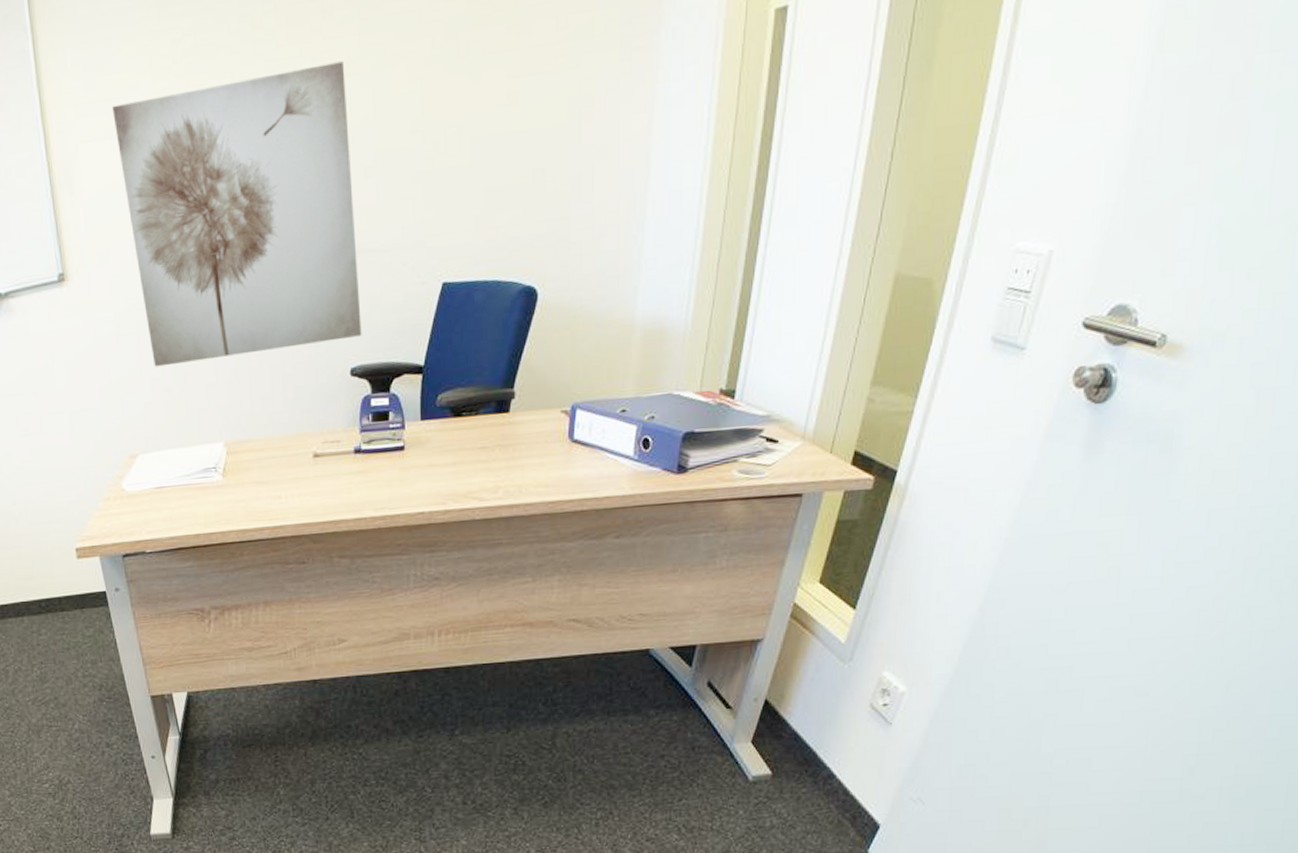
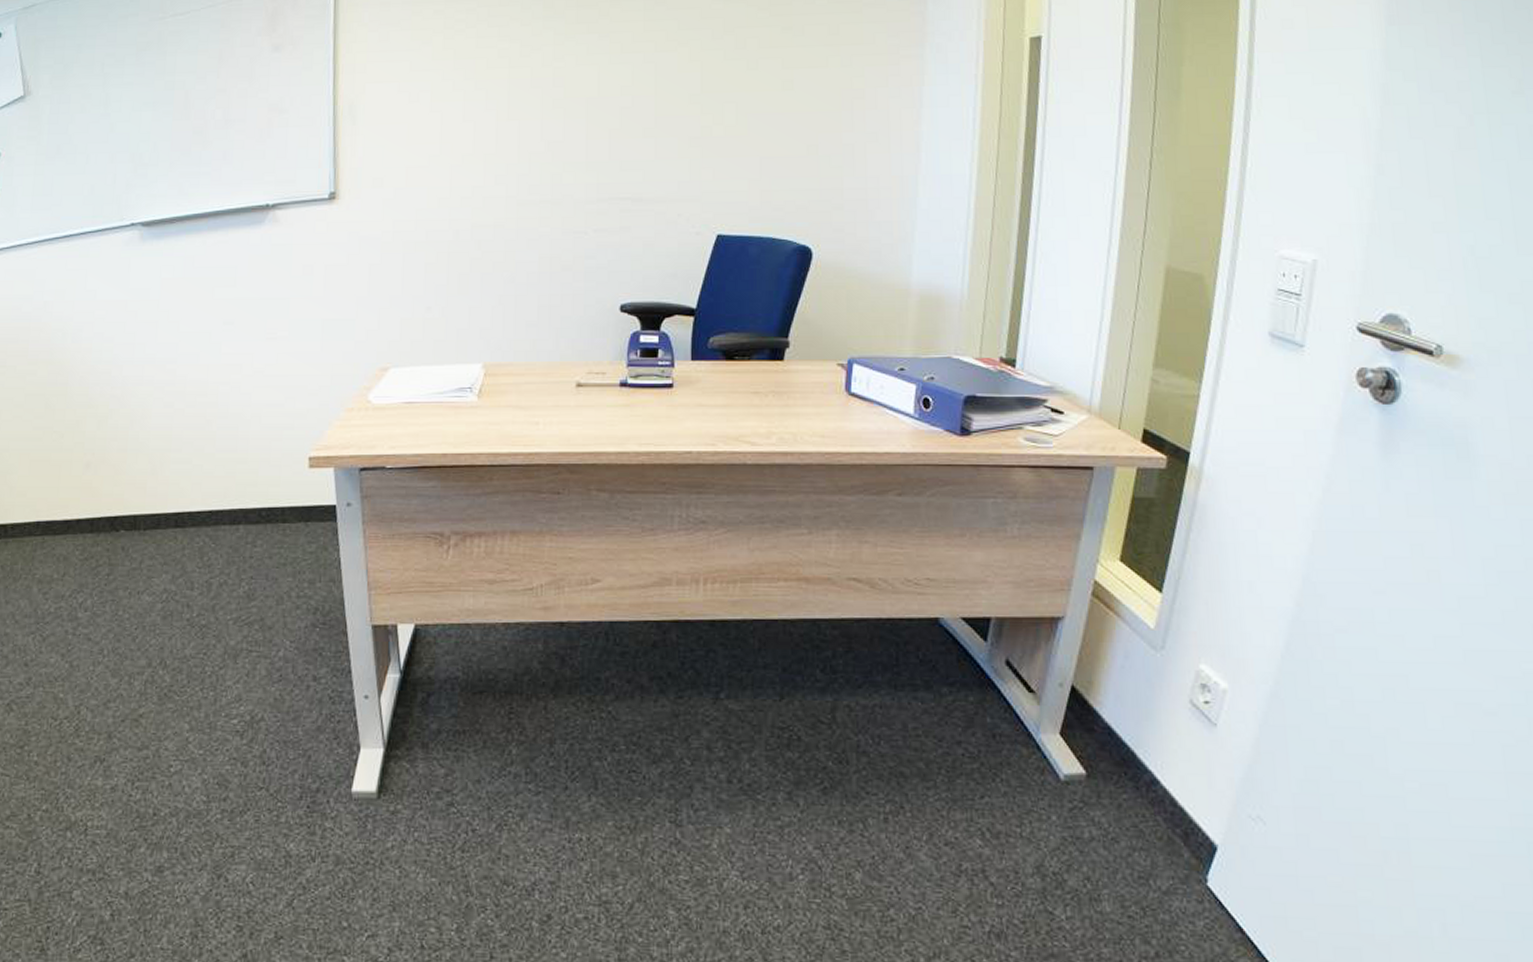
wall art: present [112,61,362,367] -> none [403,41,634,286]

